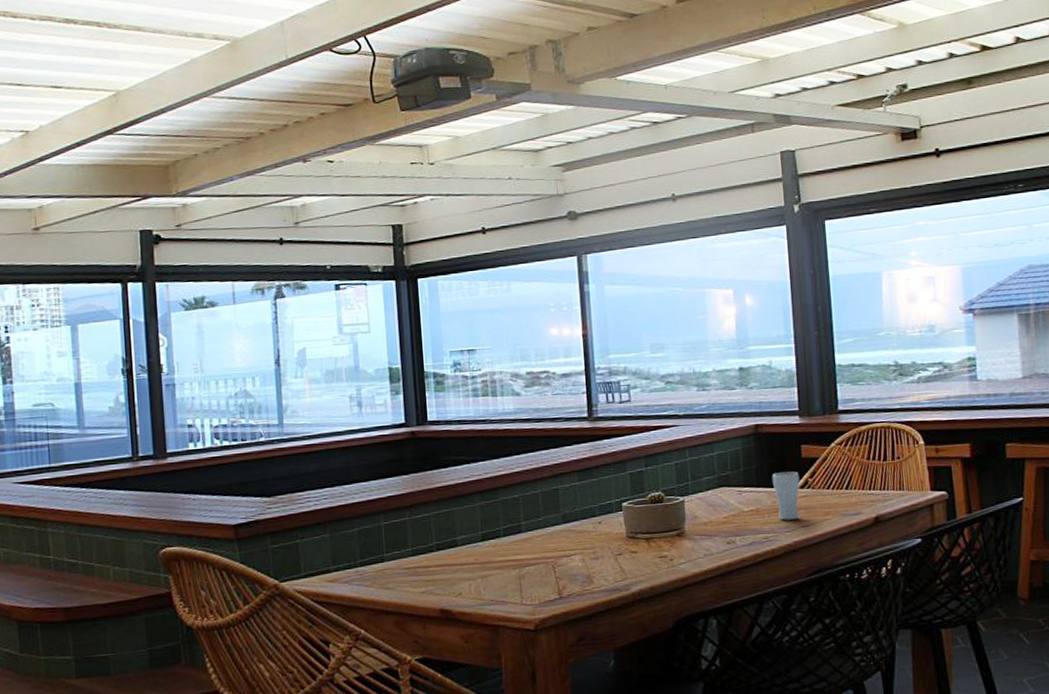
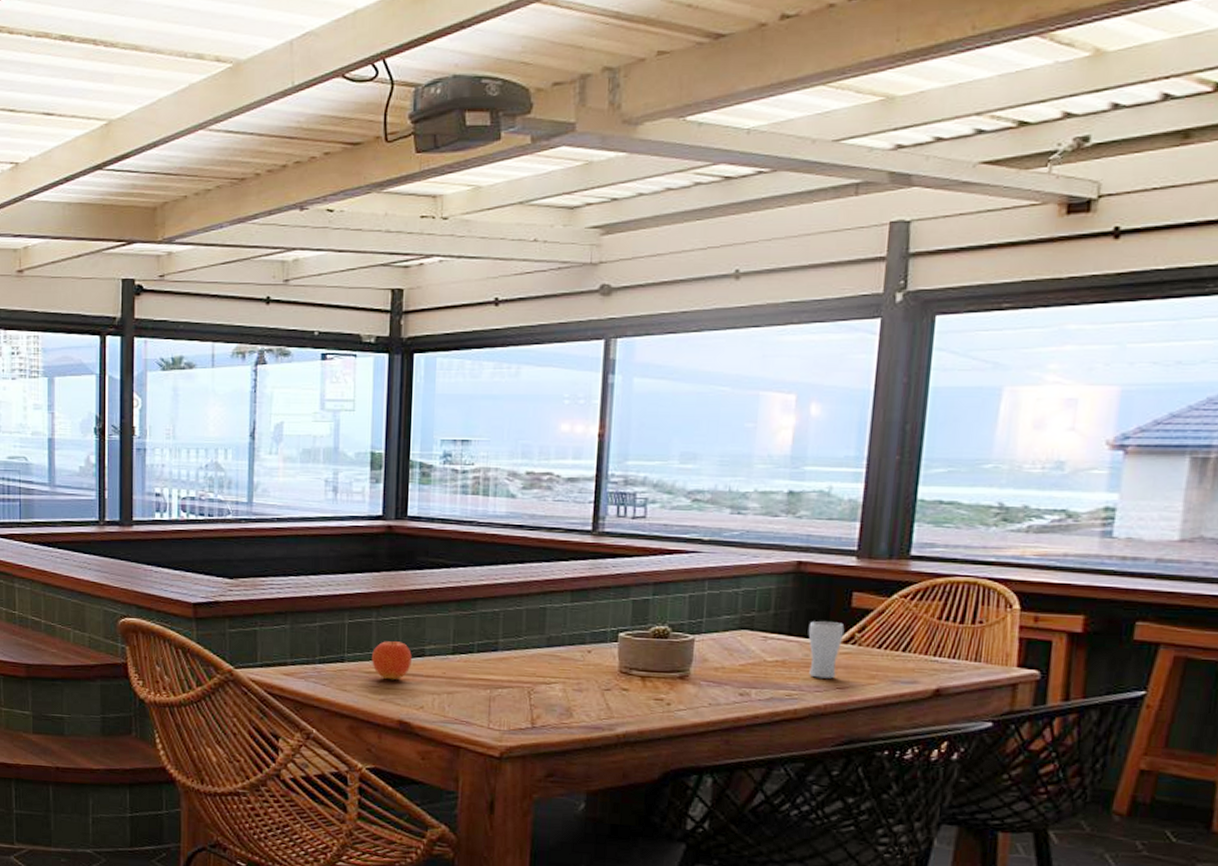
fruit: none [409,535,446,573] -> present [372,640,412,680]

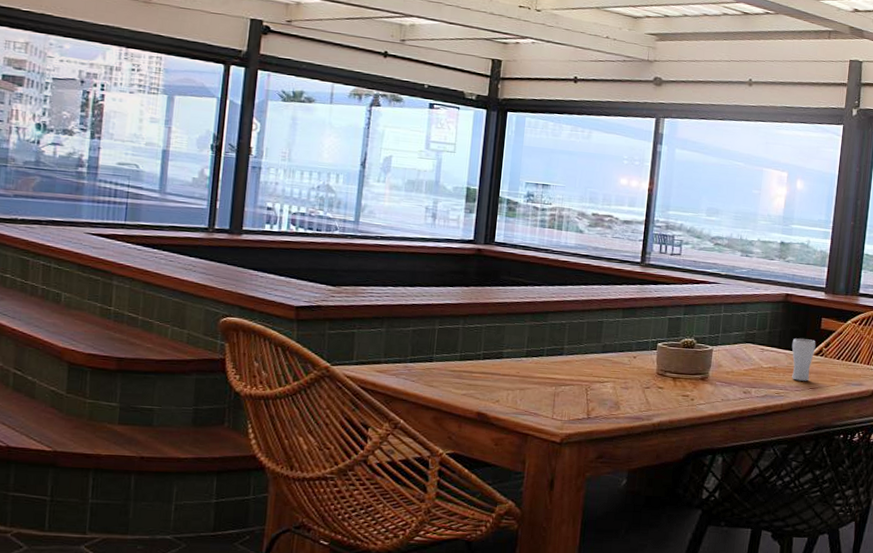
fruit: present [372,640,412,680] -> none [457,344,492,378]

